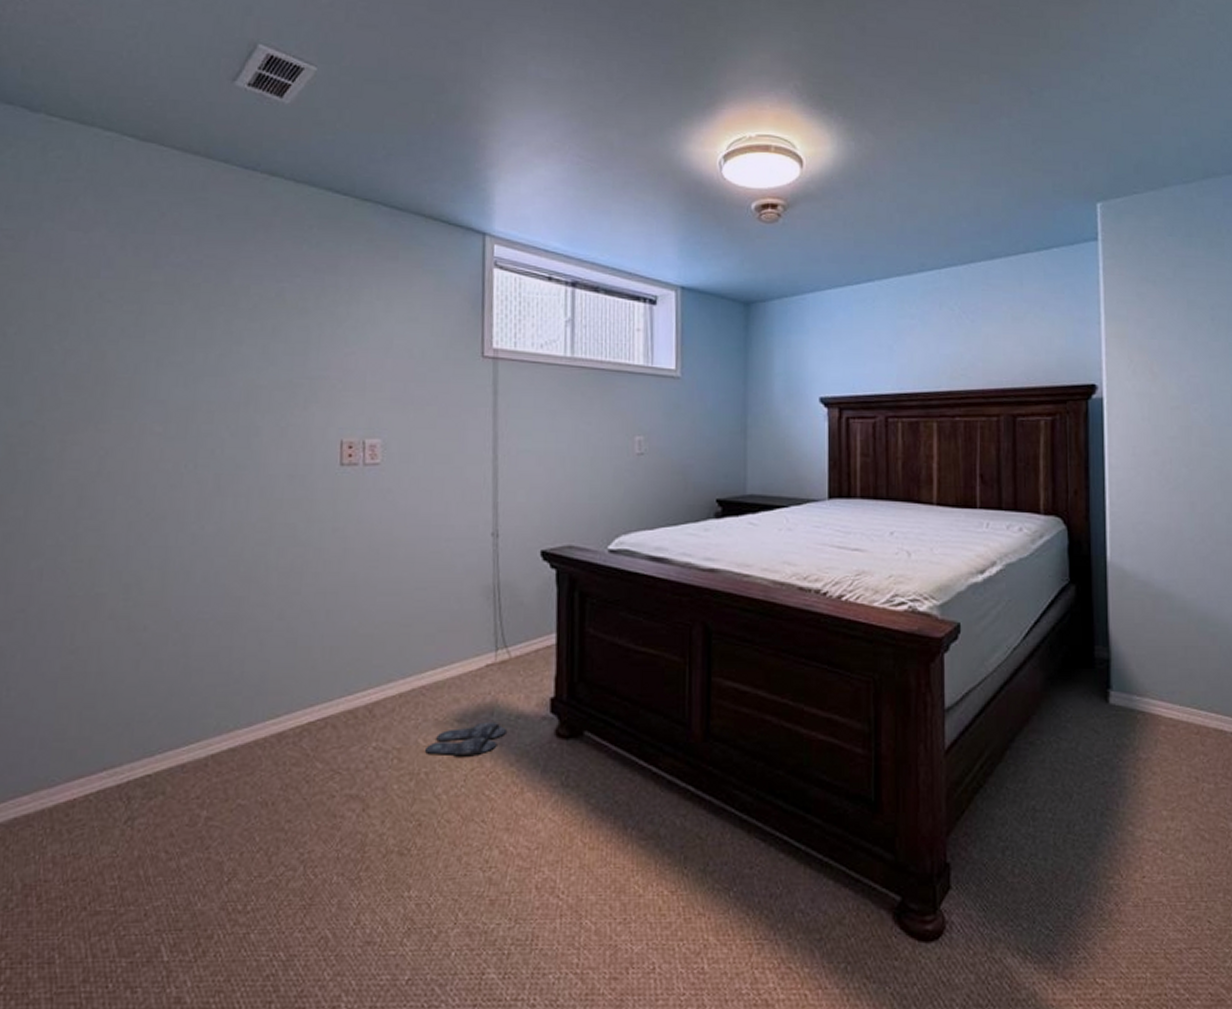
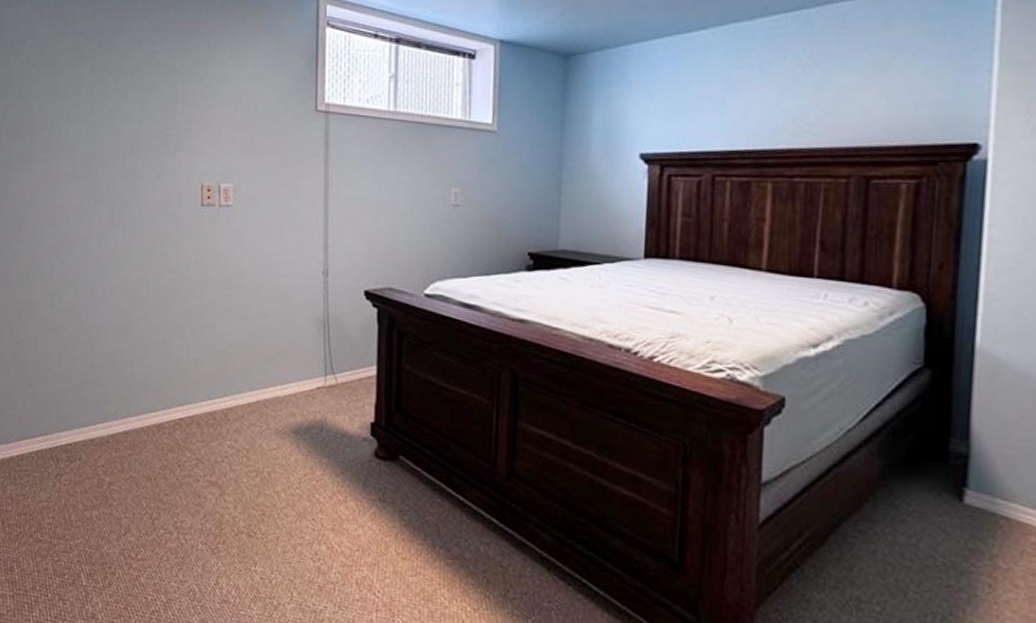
slippers: present [425,721,506,757] -> none [268,436,333,464]

